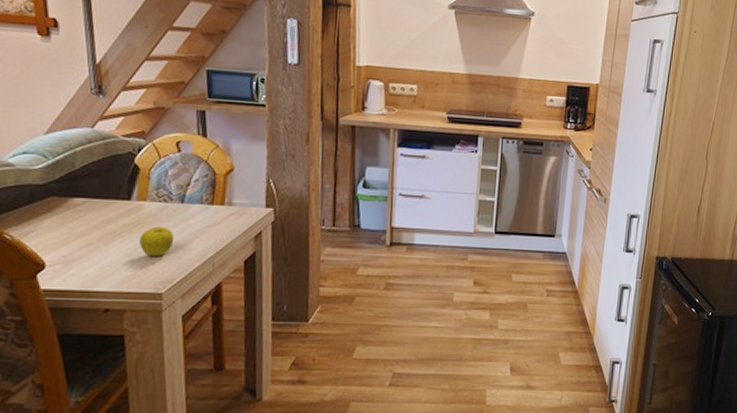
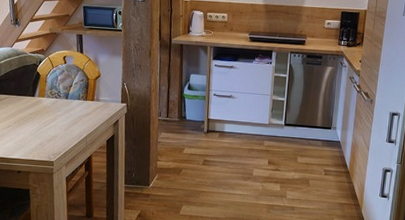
fruit: present [140,226,175,256] -> none [40,115,62,136]

